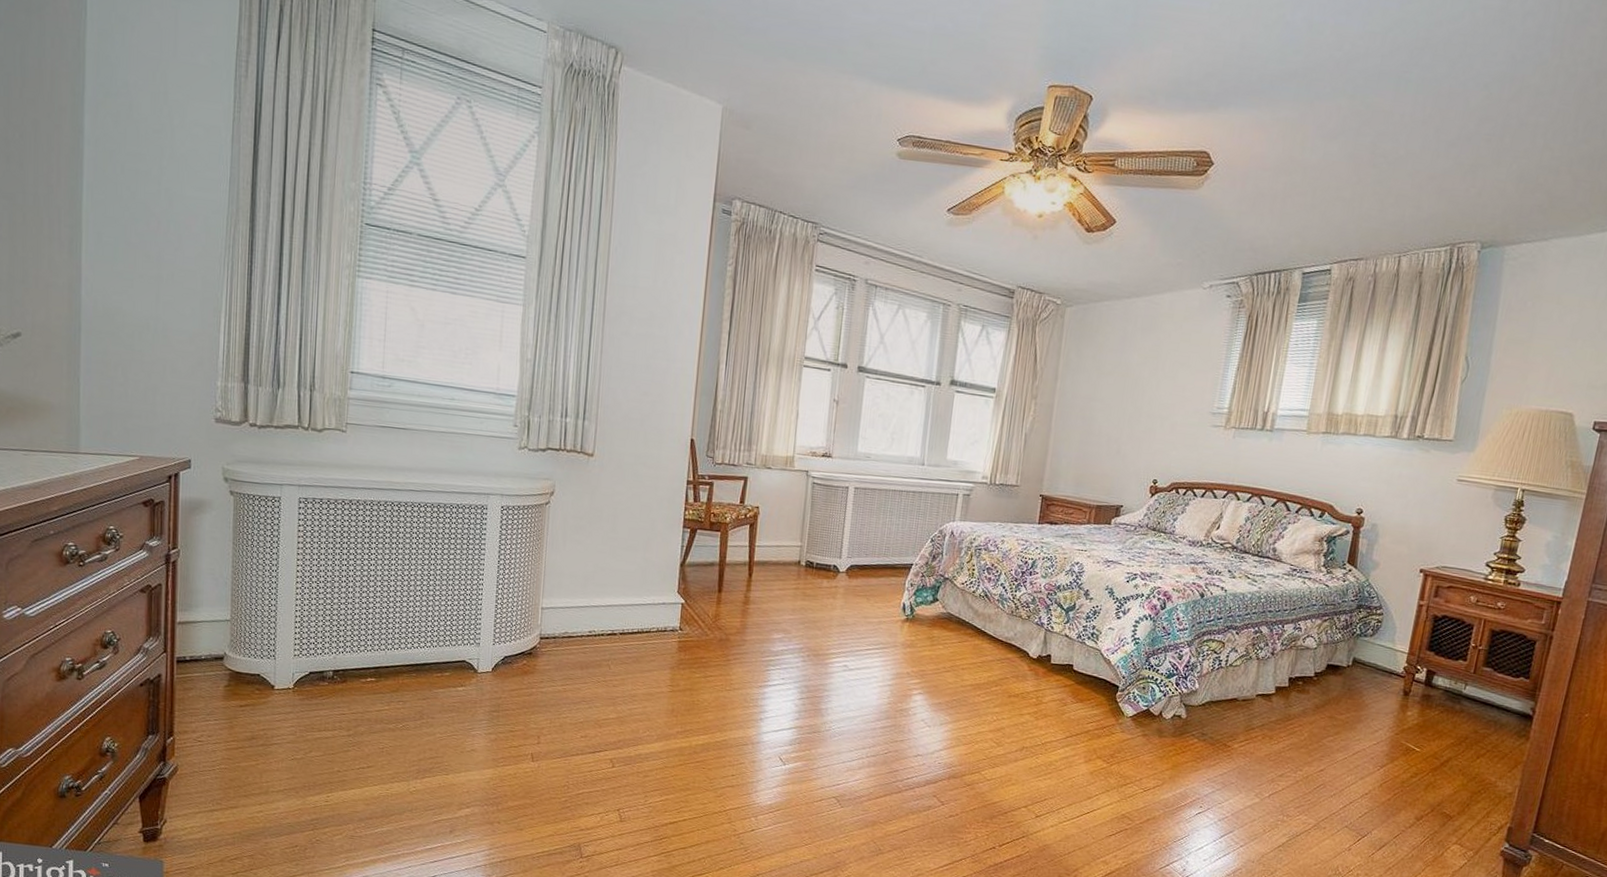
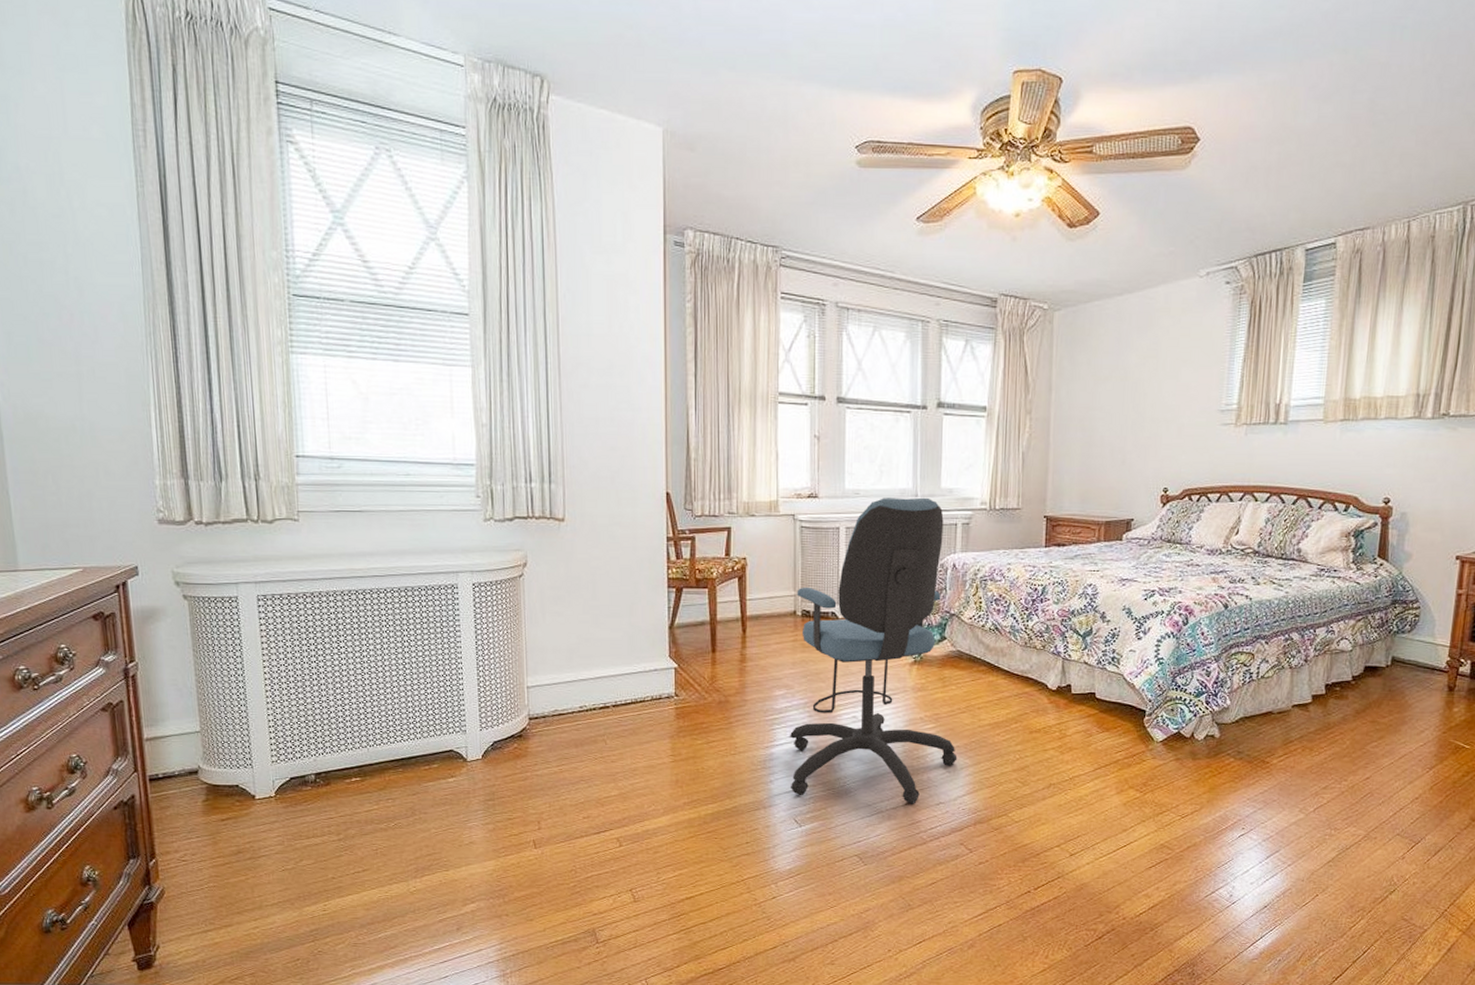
office chair: none [779,463,947,754] -> present [790,497,958,804]

